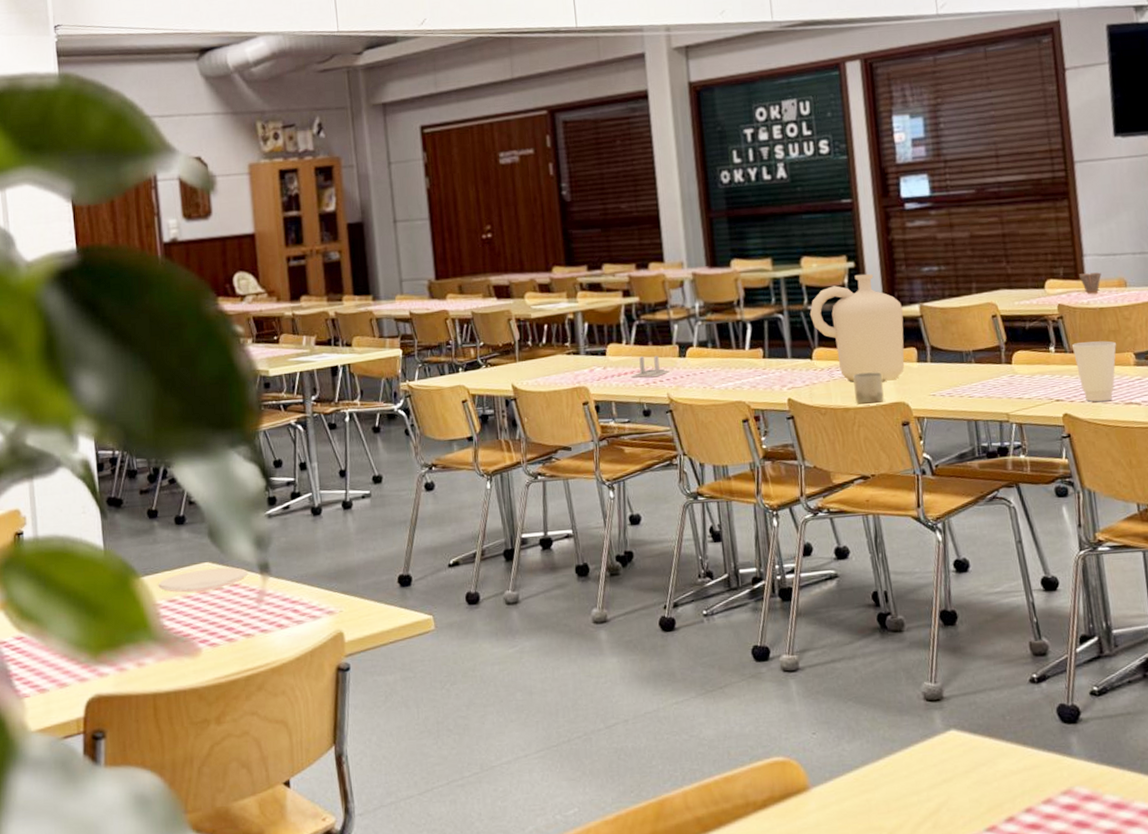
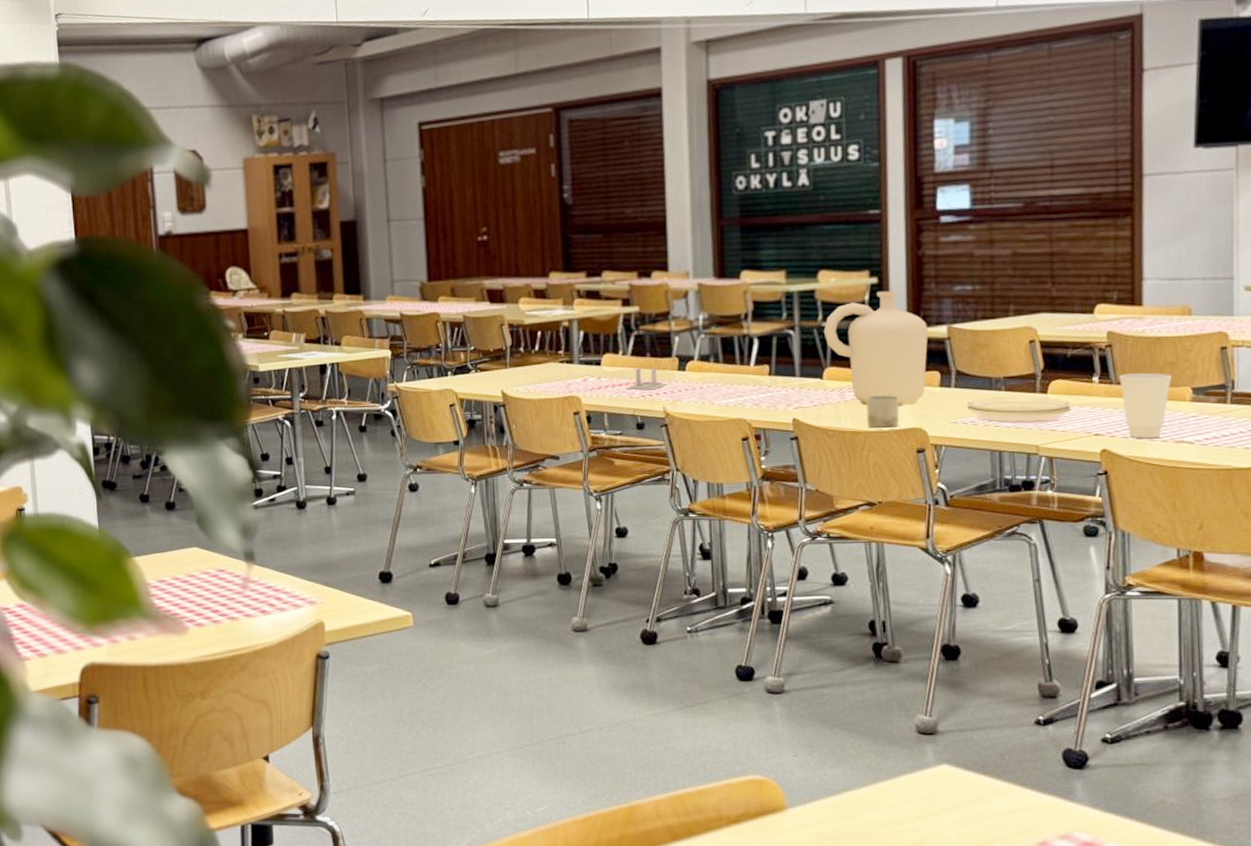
plate: present [158,567,248,593] -> none [149,553,234,576]
plate: none [942,367,1034,393] -> present [966,396,1072,423]
cup: present [1079,272,1102,295] -> none [1136,298,1162,323]

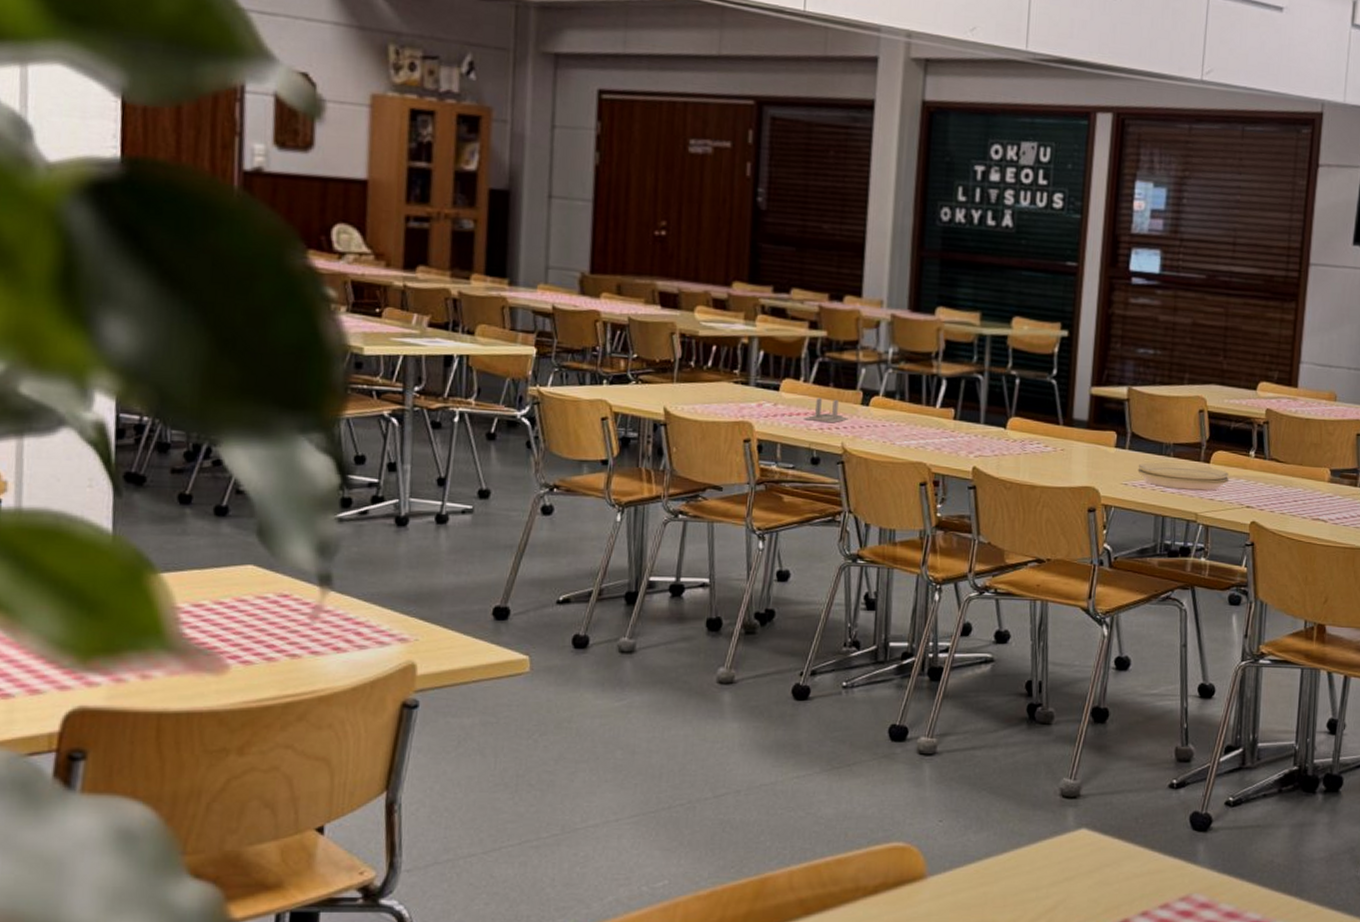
water jug: present [823,290,929,405] -> none [1011,344,1111,463]
cup: present [866,395,900,430] -> none [1043,450,1077,487]
cup: present [1118,373,1173,439] -> none [1271,451,1316,515]

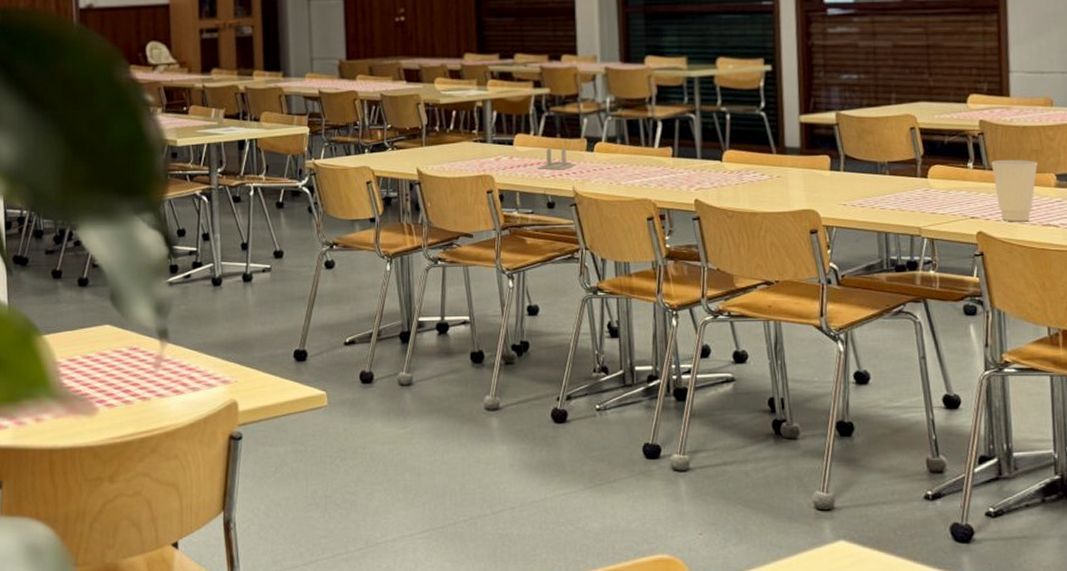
plate: present [1137,462,1230,491] -> none [854,180,950,206]
cup: none [1271,451,1316,515] -> present [990,160,1039,222]

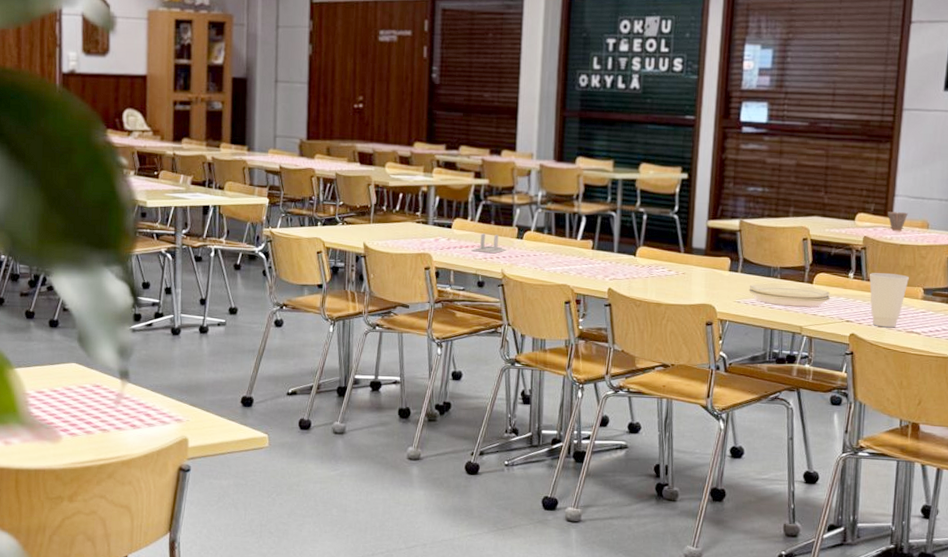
plate: none [854,180,950,206] -> present [749,283,831,307]
cup: none [1004,90,1027,113] -> present [888,212,908,232]

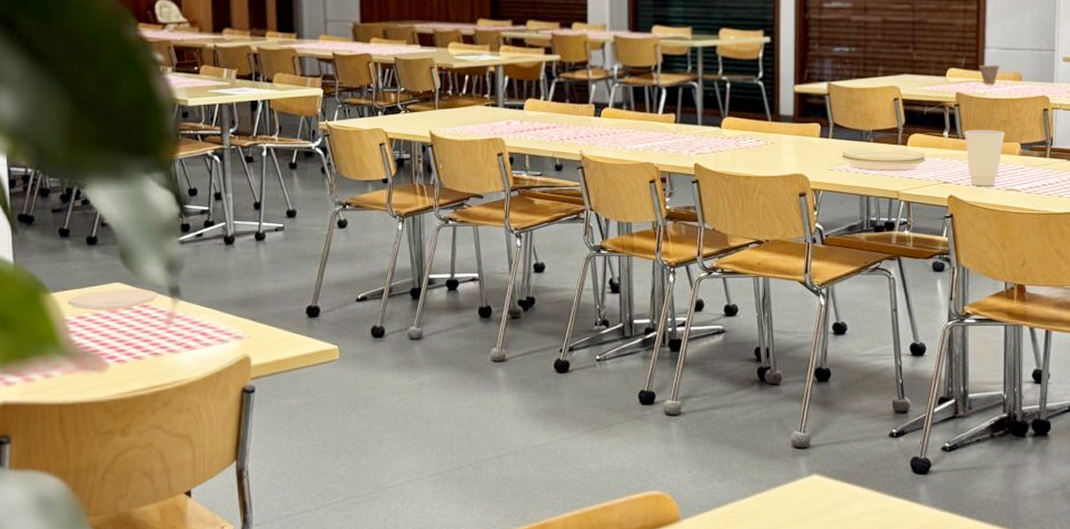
plate: none [29,368,110,389] -> present [68,288,159,312]
napkin holder: present [471,233,507,254] -> none [546,113,584,134]

